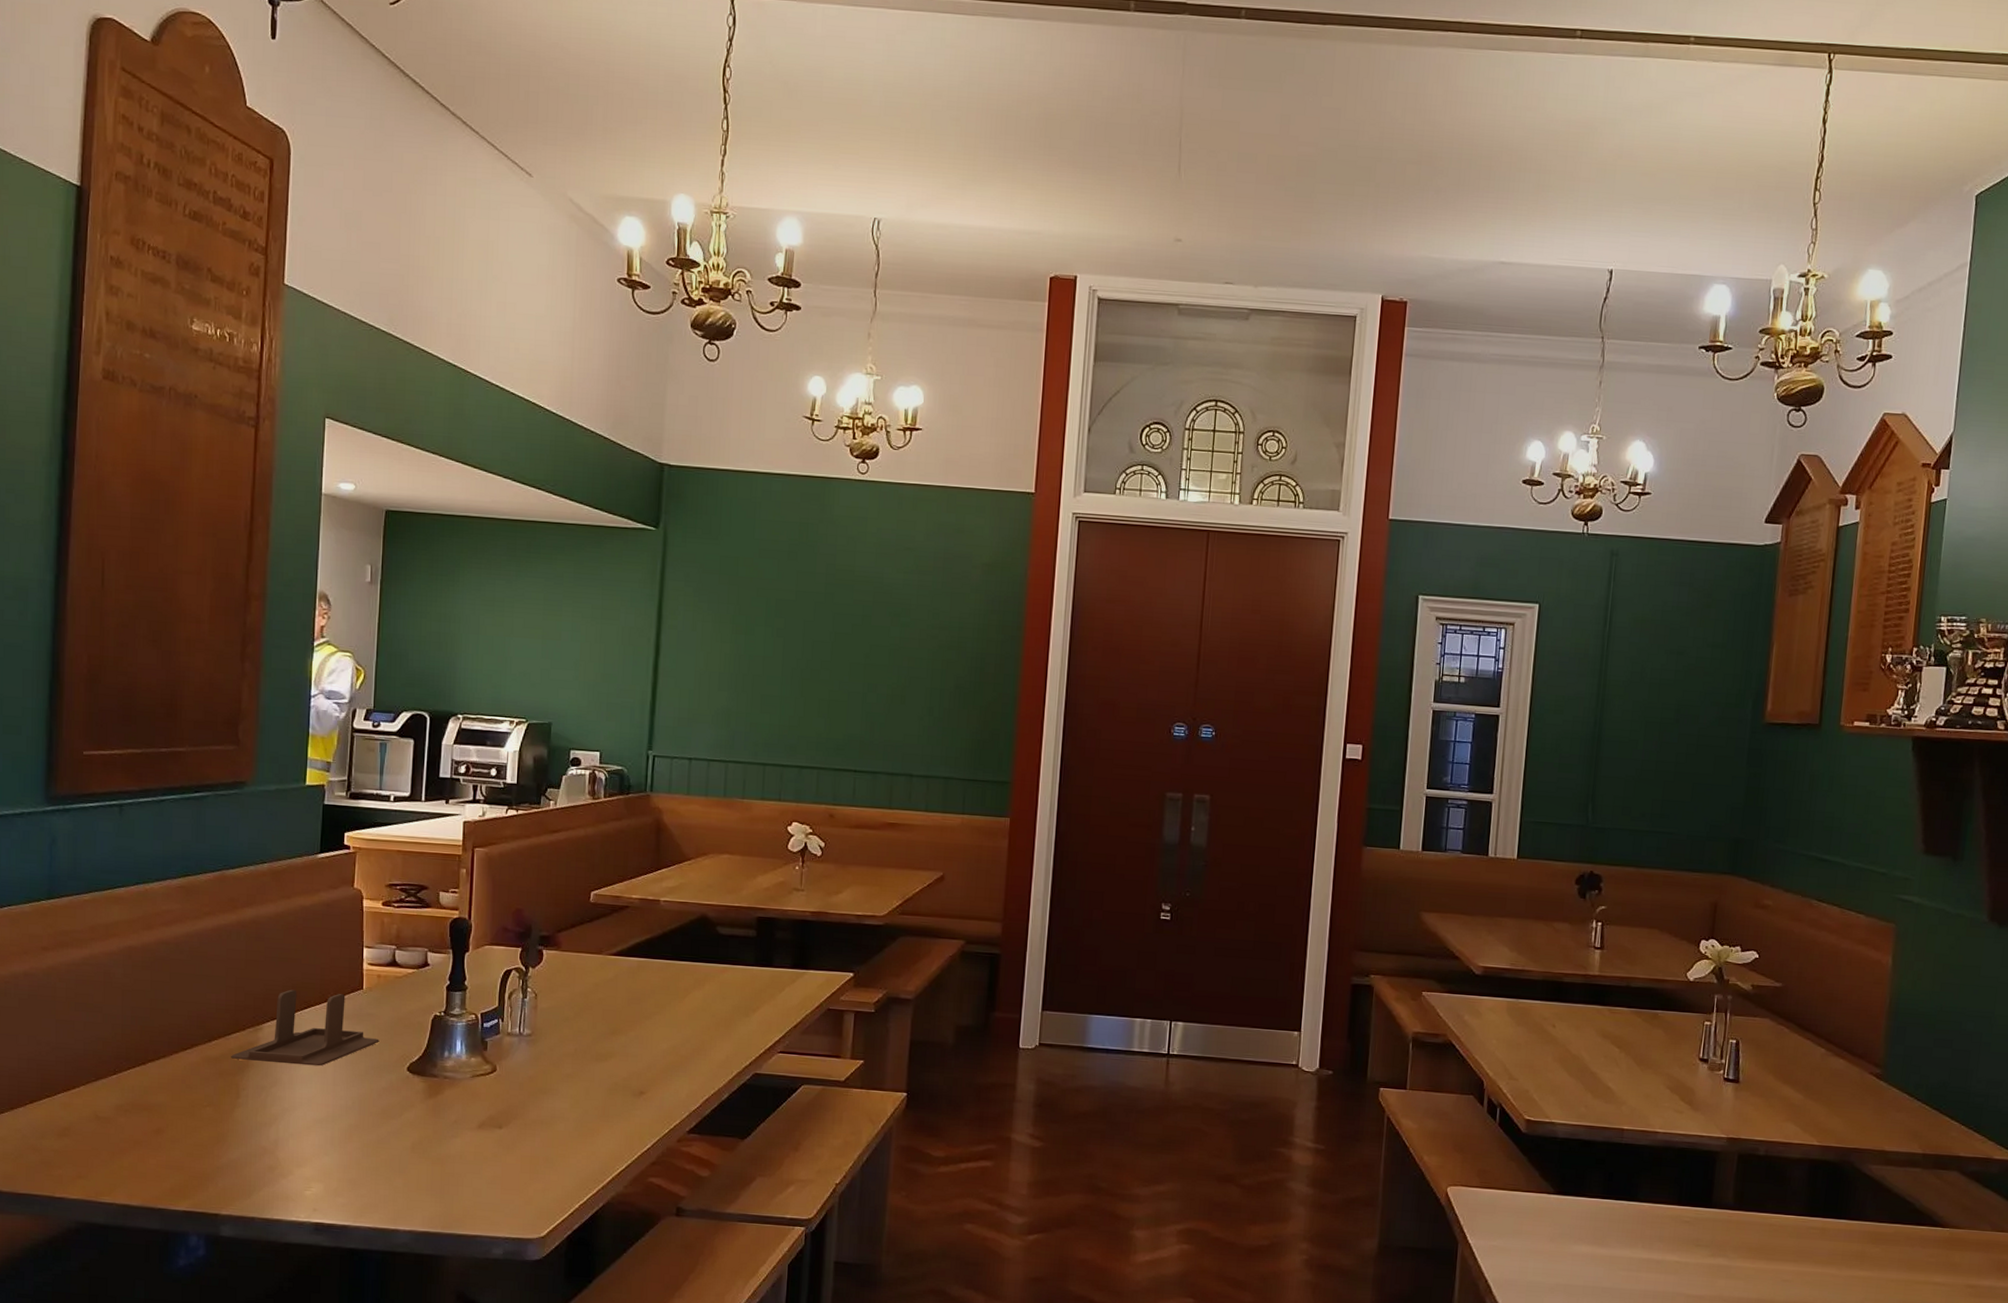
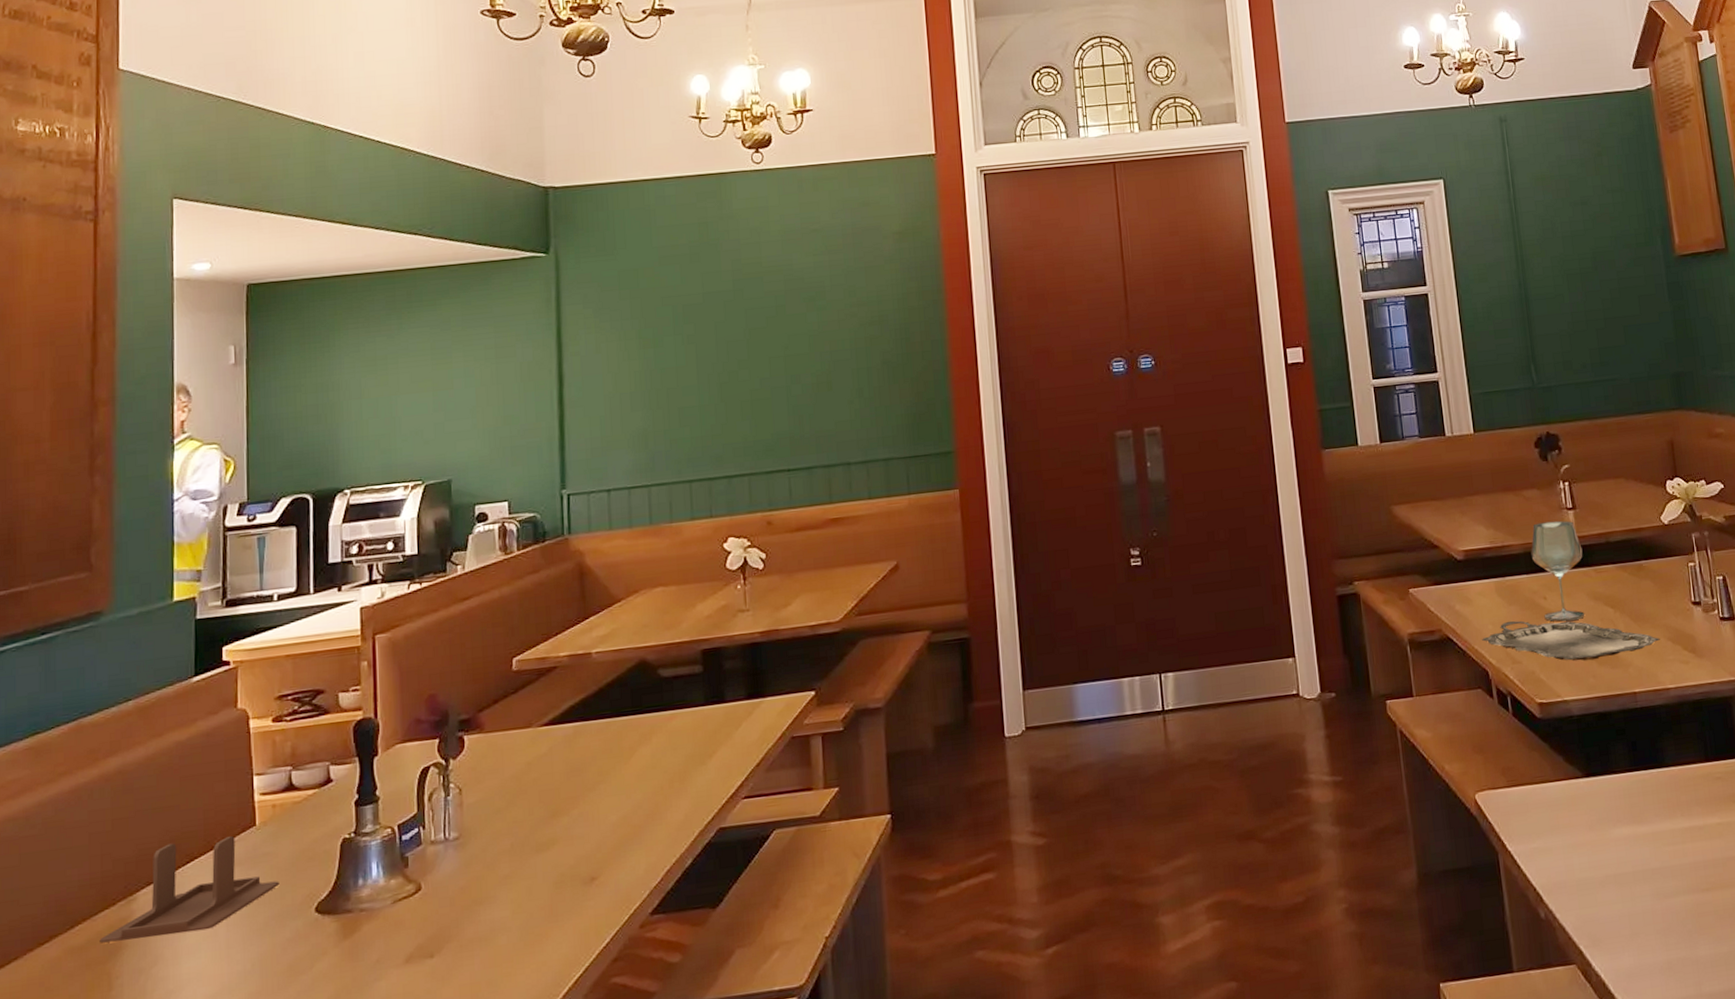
serving tray: none [1484,1040,1660,1092] -> present [1482,620,1660,661]
wine glass: none [1549,955,1601,1052] -> present [1531,520,1585,622]

